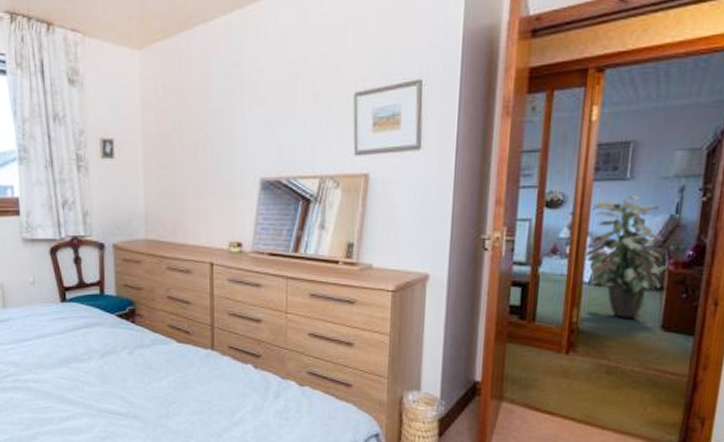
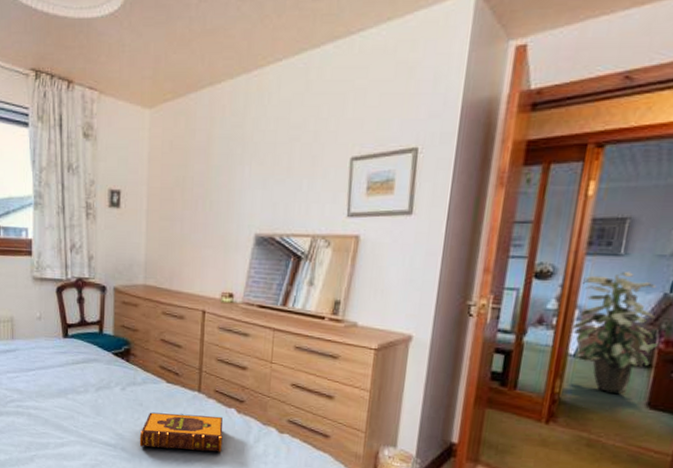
hardback book: none [151,374,241,413] -> present [139,412,224,453]

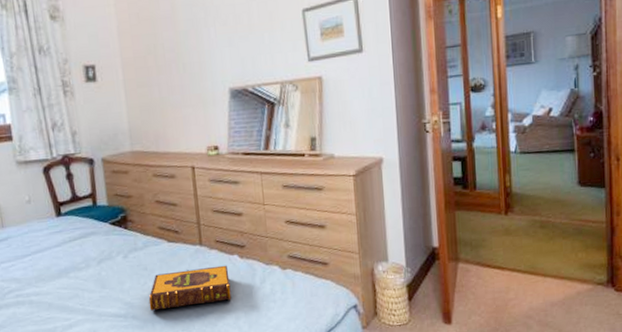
indoor plant: present [571,272,660,394] -> none [508,76,576,179]

